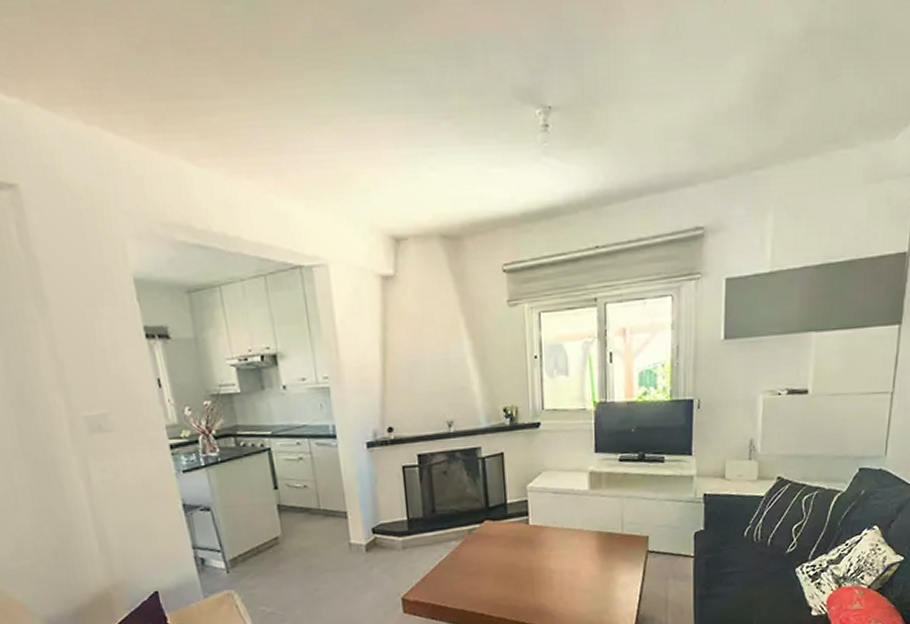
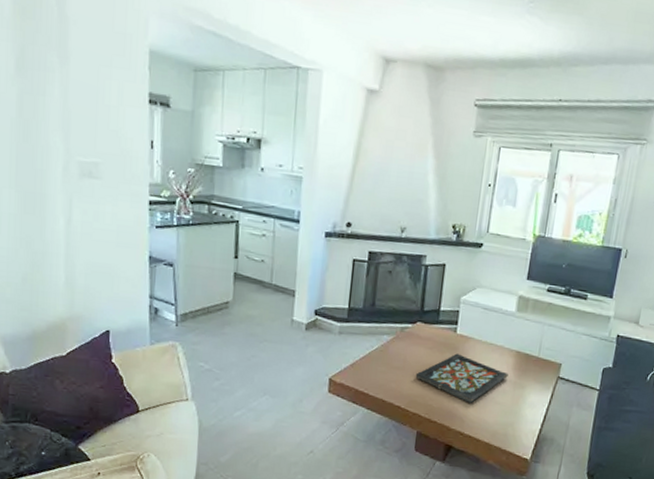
decorative tray: none [493,546,593,597] -> present [415,353,509,403]

